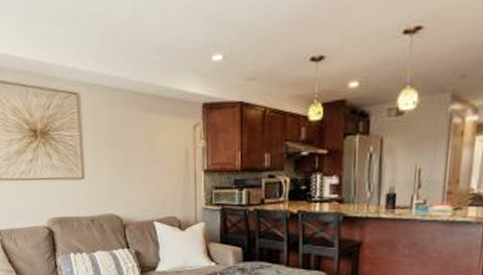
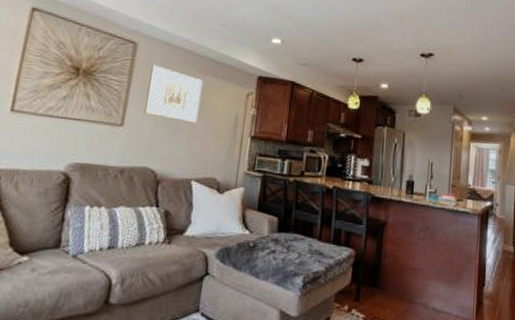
wall art: none [97,112,149,166] -> present [144,64,203,124]

